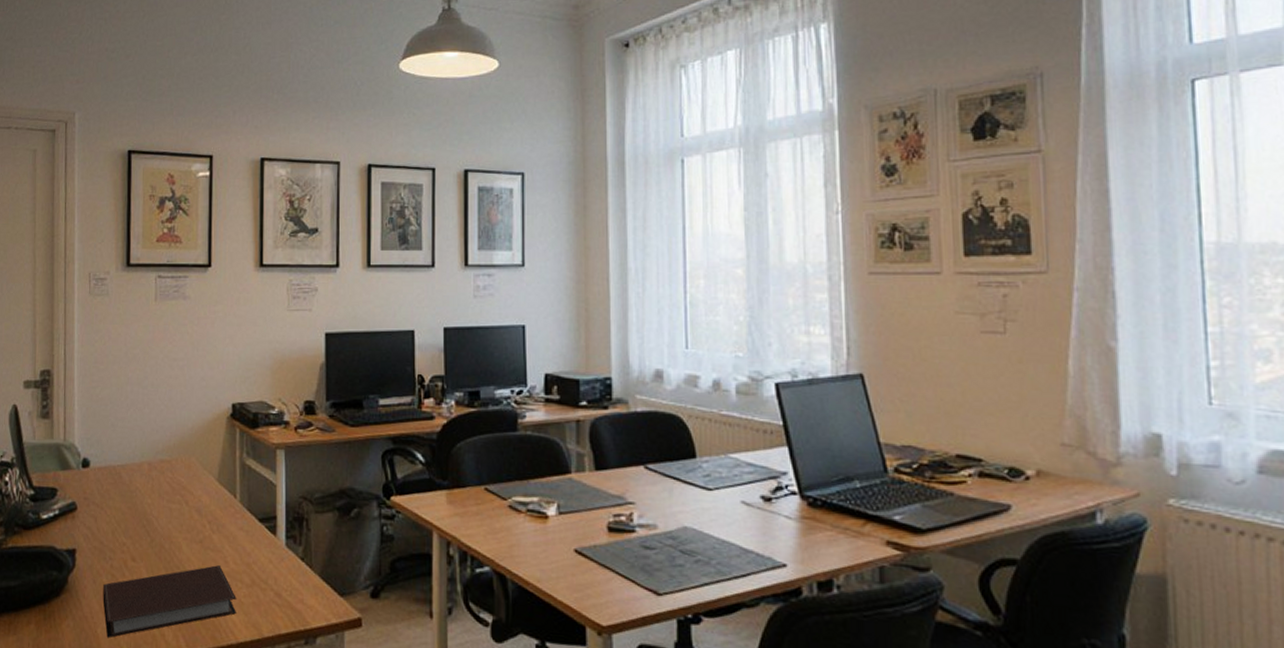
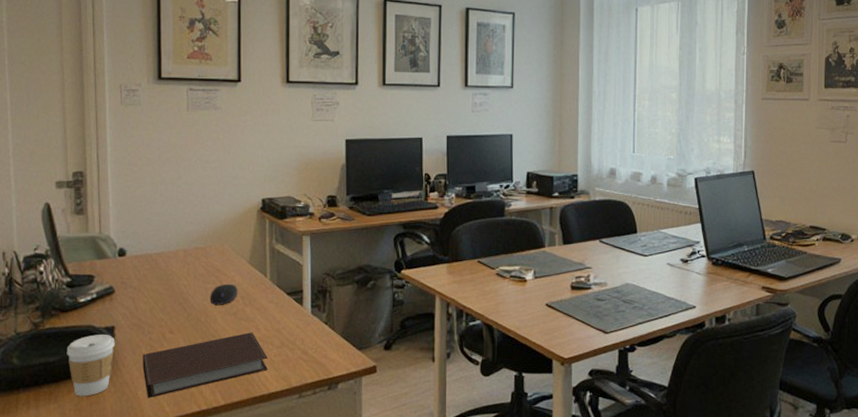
coffee cup: none [27,557,76,630] -> present [66,335,115,397]
computer mouse: none [174,504,205,530] -> present [210,283,238,305]

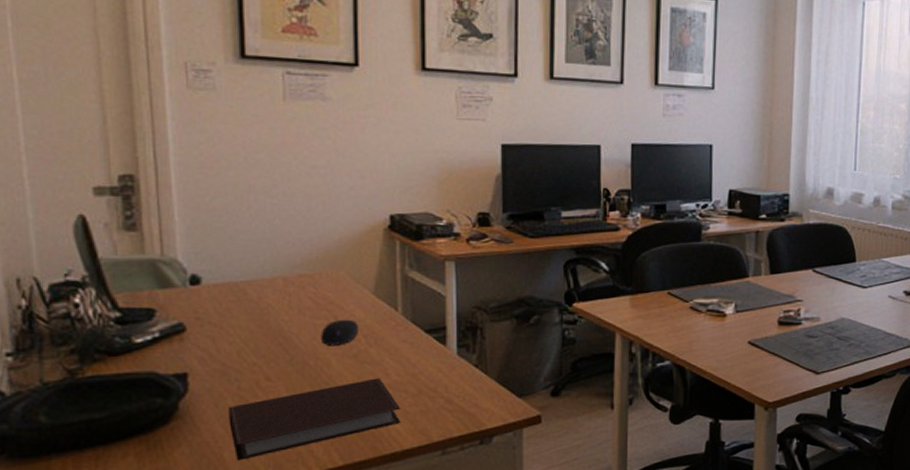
coffee cup: present [66,335,115,397] -> none [118,384,189,461]

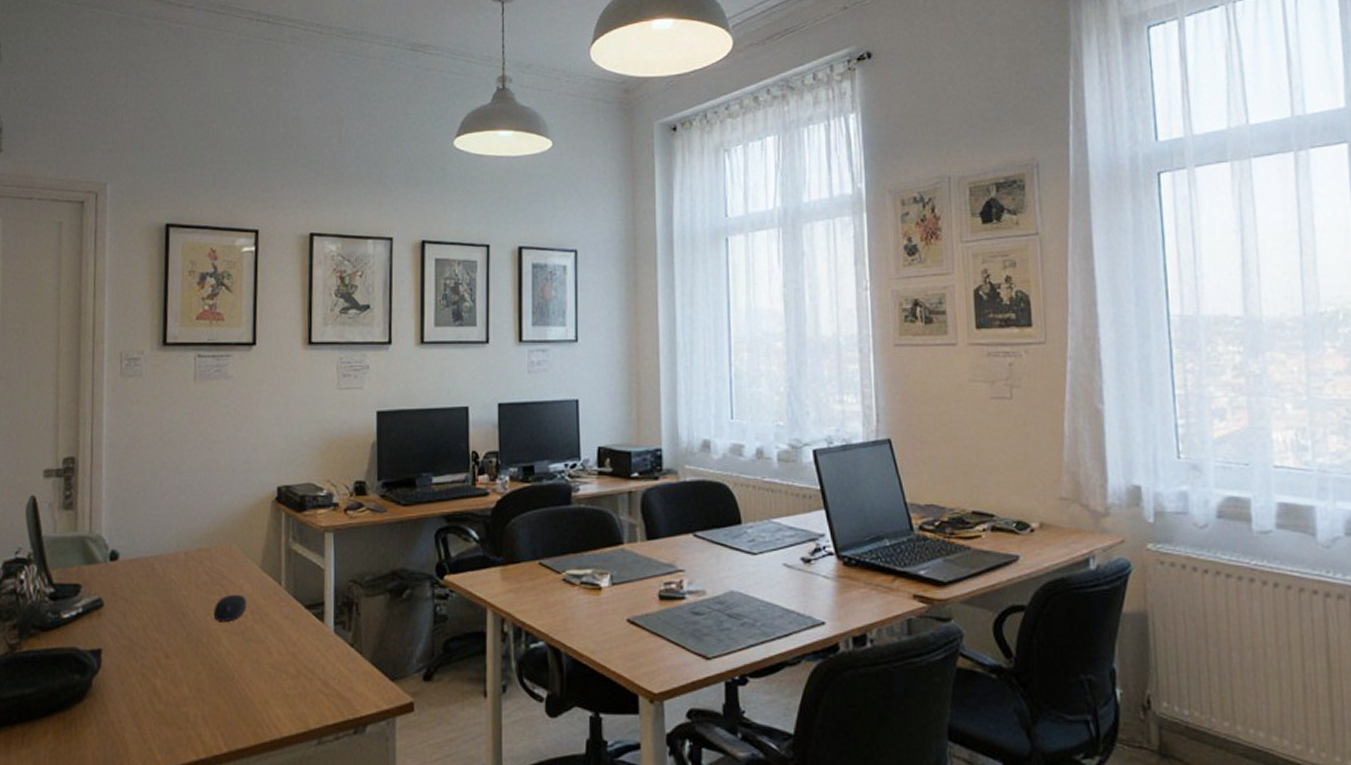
notebook: present [228,378,400,461] -> none [132,657,281,743]

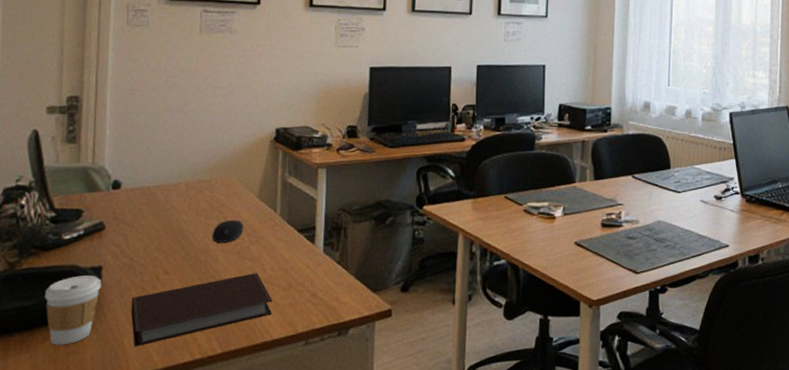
coffee cup: none [45,659,101,740] -> present [44,276,102,346]
notebook: none [132,657,281,743] -> present [131,273,273,347]

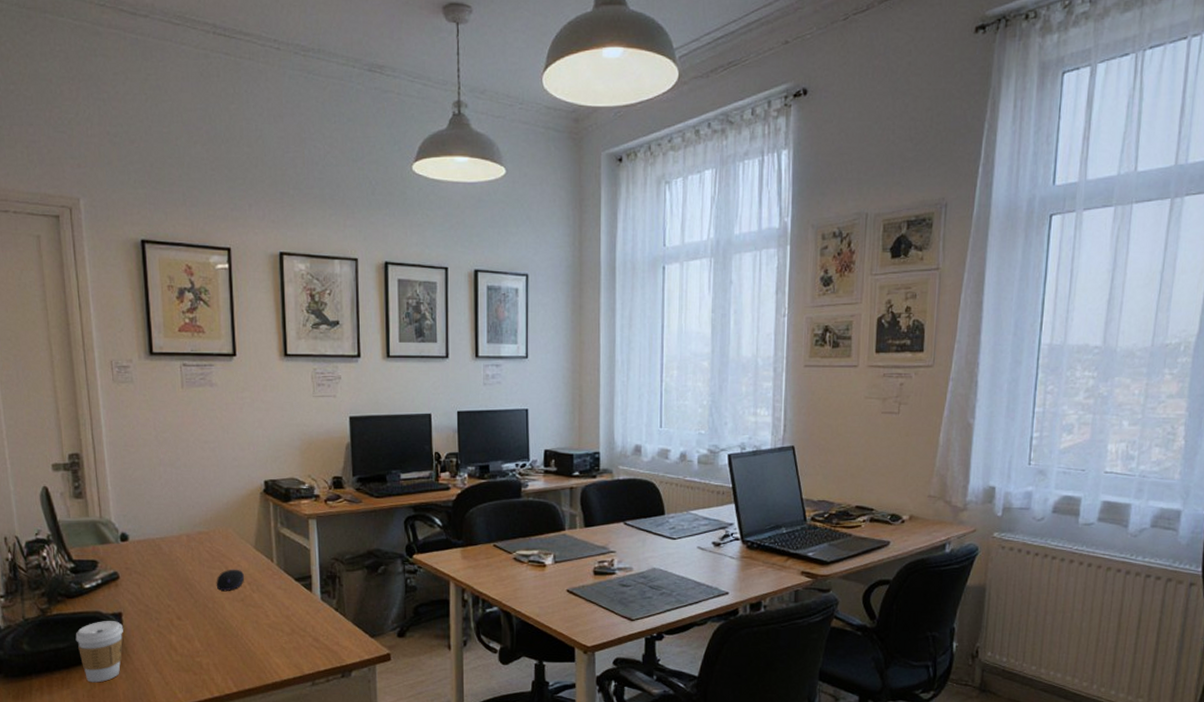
notebook: present [131,273,273,347] -> none [152,619,279,685]

